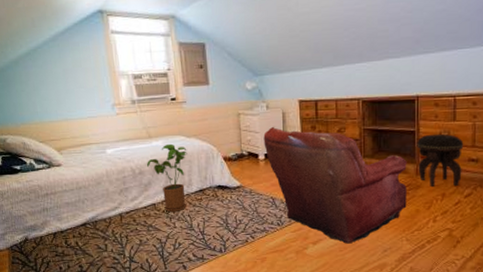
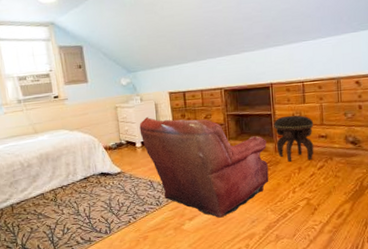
house plant: present [147,143,187,213] -> none [34,137,73,201]

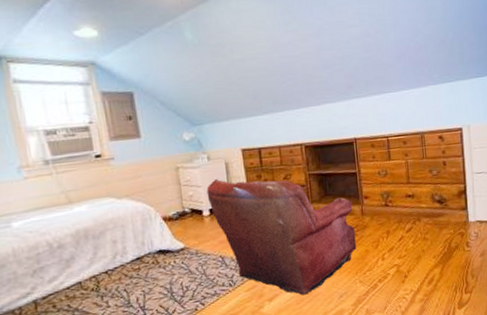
footstool: present [273,115,314,162] -> none [359,173,402,225]

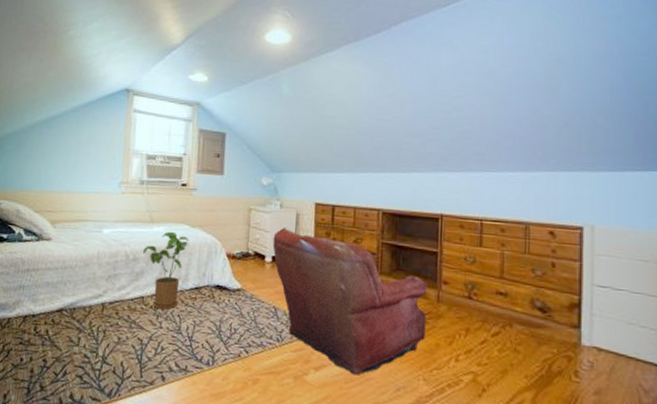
house plant: none [68,207,121,290] -> present [143,231,189,310]

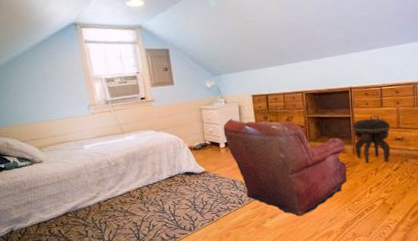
house plant: present [143,231,189,310] -> none [121,137,158,199]
footstool: none [439,258,491,321] -> present [352,118,391,163]

